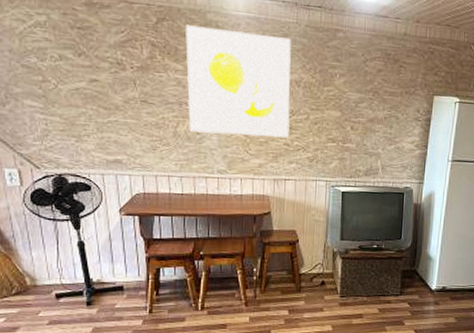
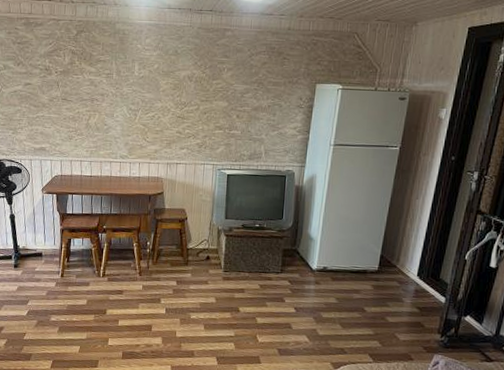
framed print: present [185,25,291,138] -> none [98,34,186,126]

